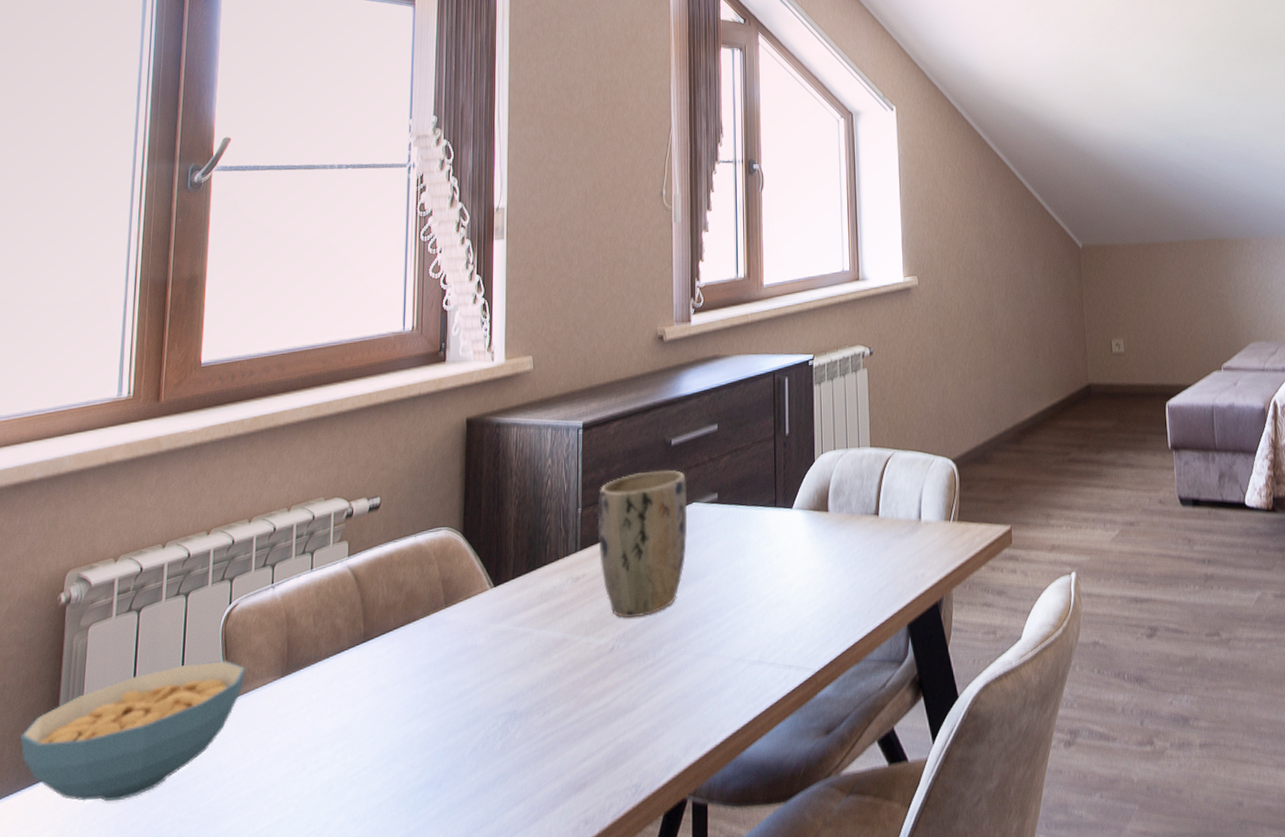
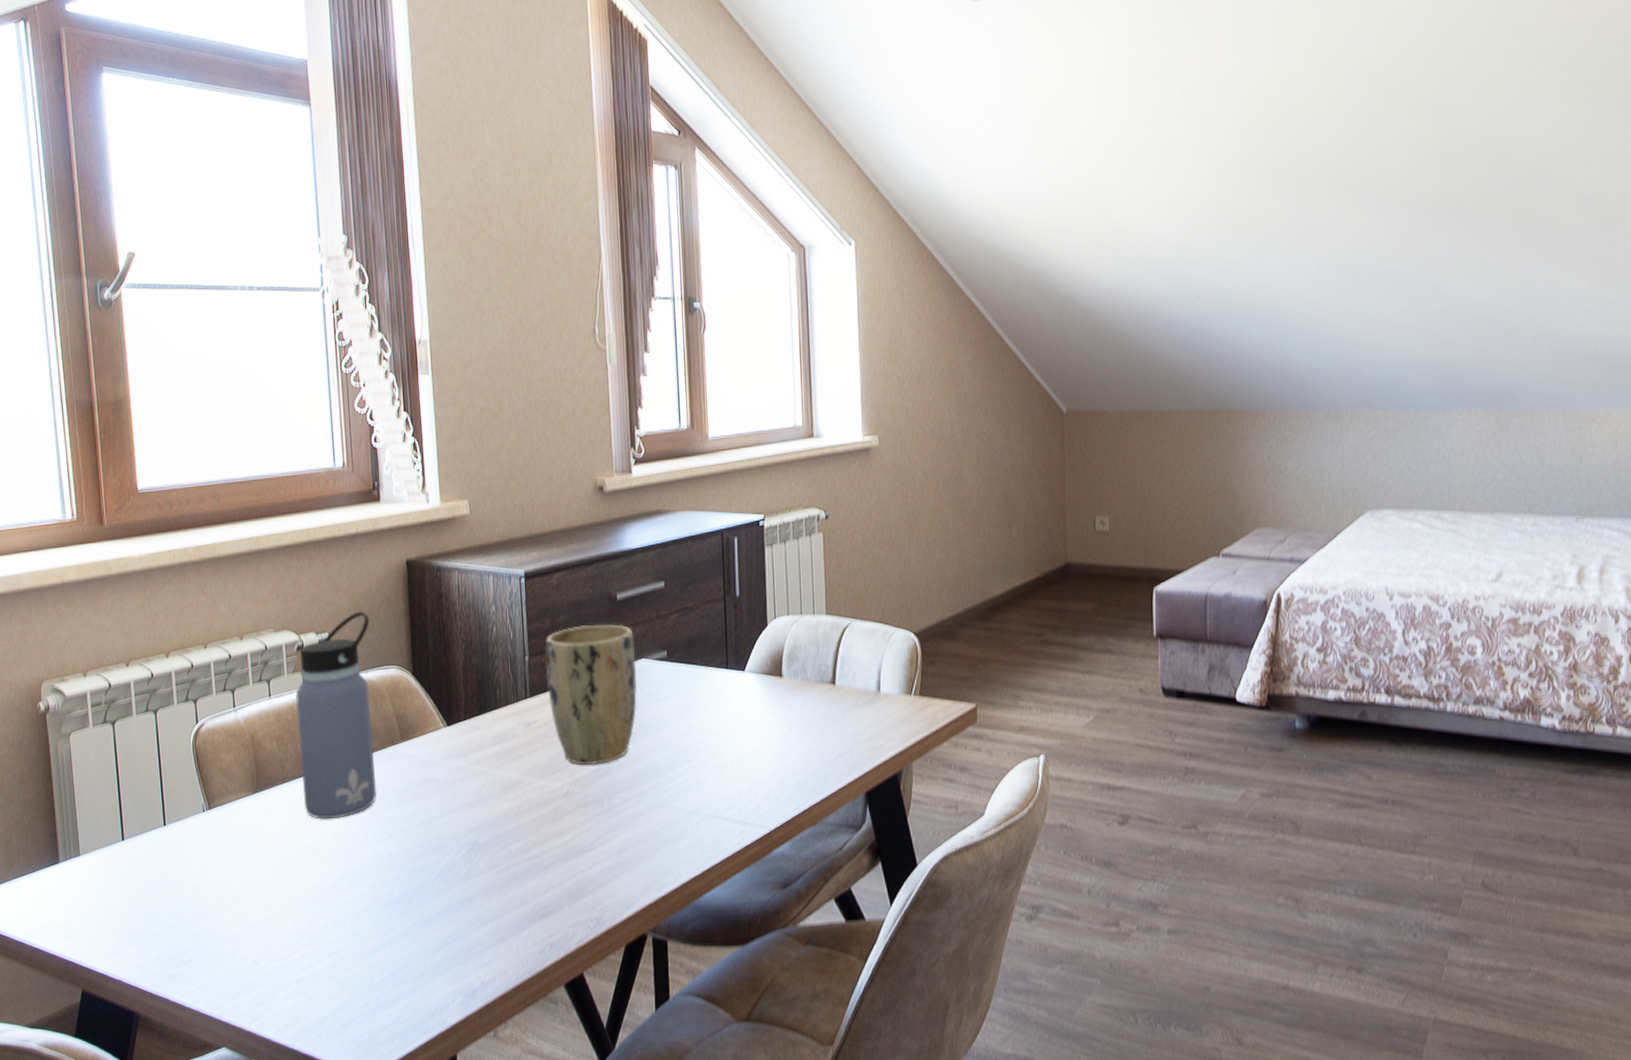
cereal bowl: present [19,659,246,802] -> none [23,774,220,889]
water bottle: none [336,473,424,700] -> present [295,611,377,819]

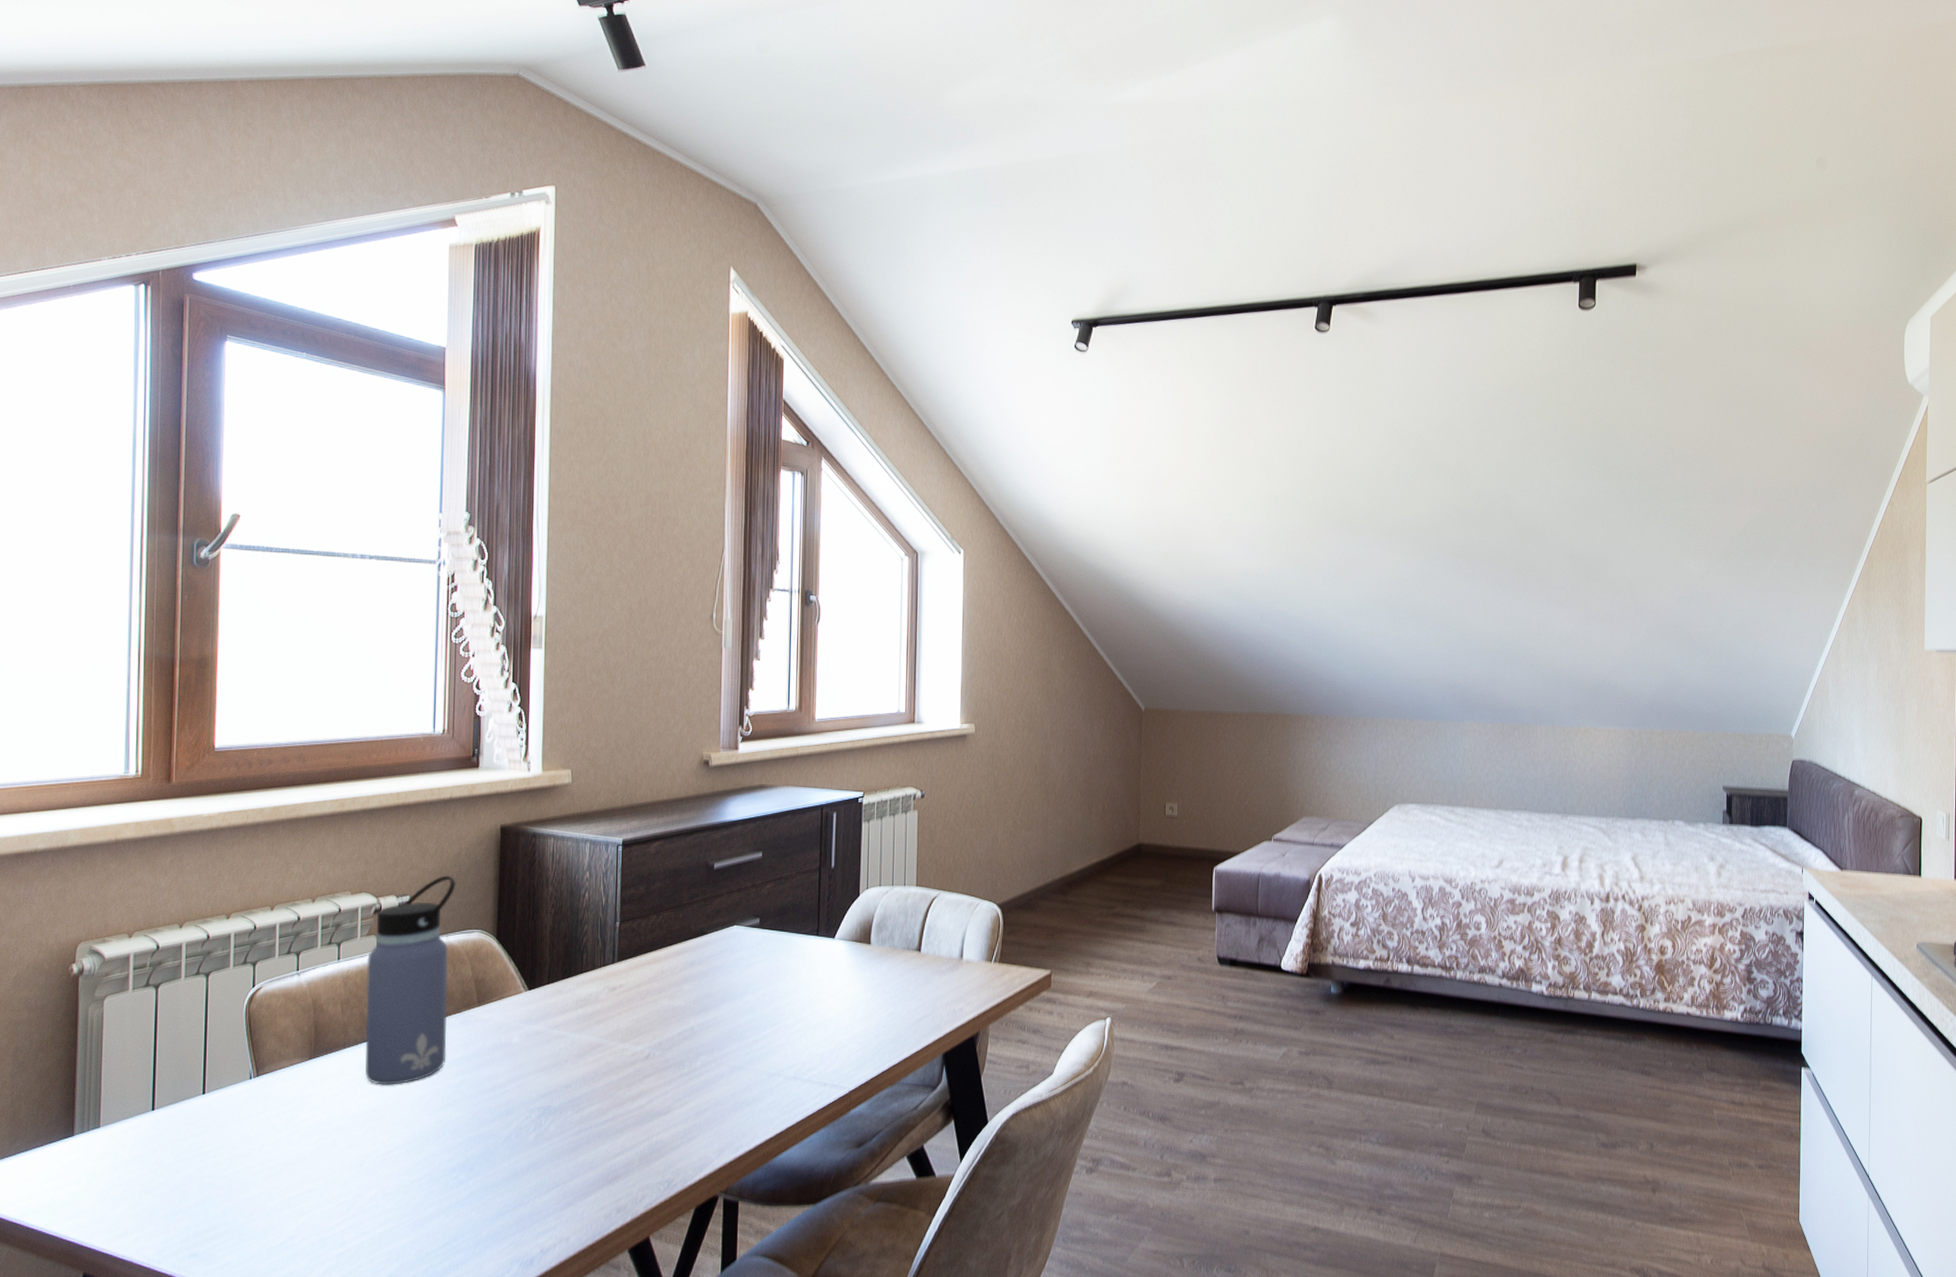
plant pot: present [545,624,638,764] -> none [635,892,729,1028]

